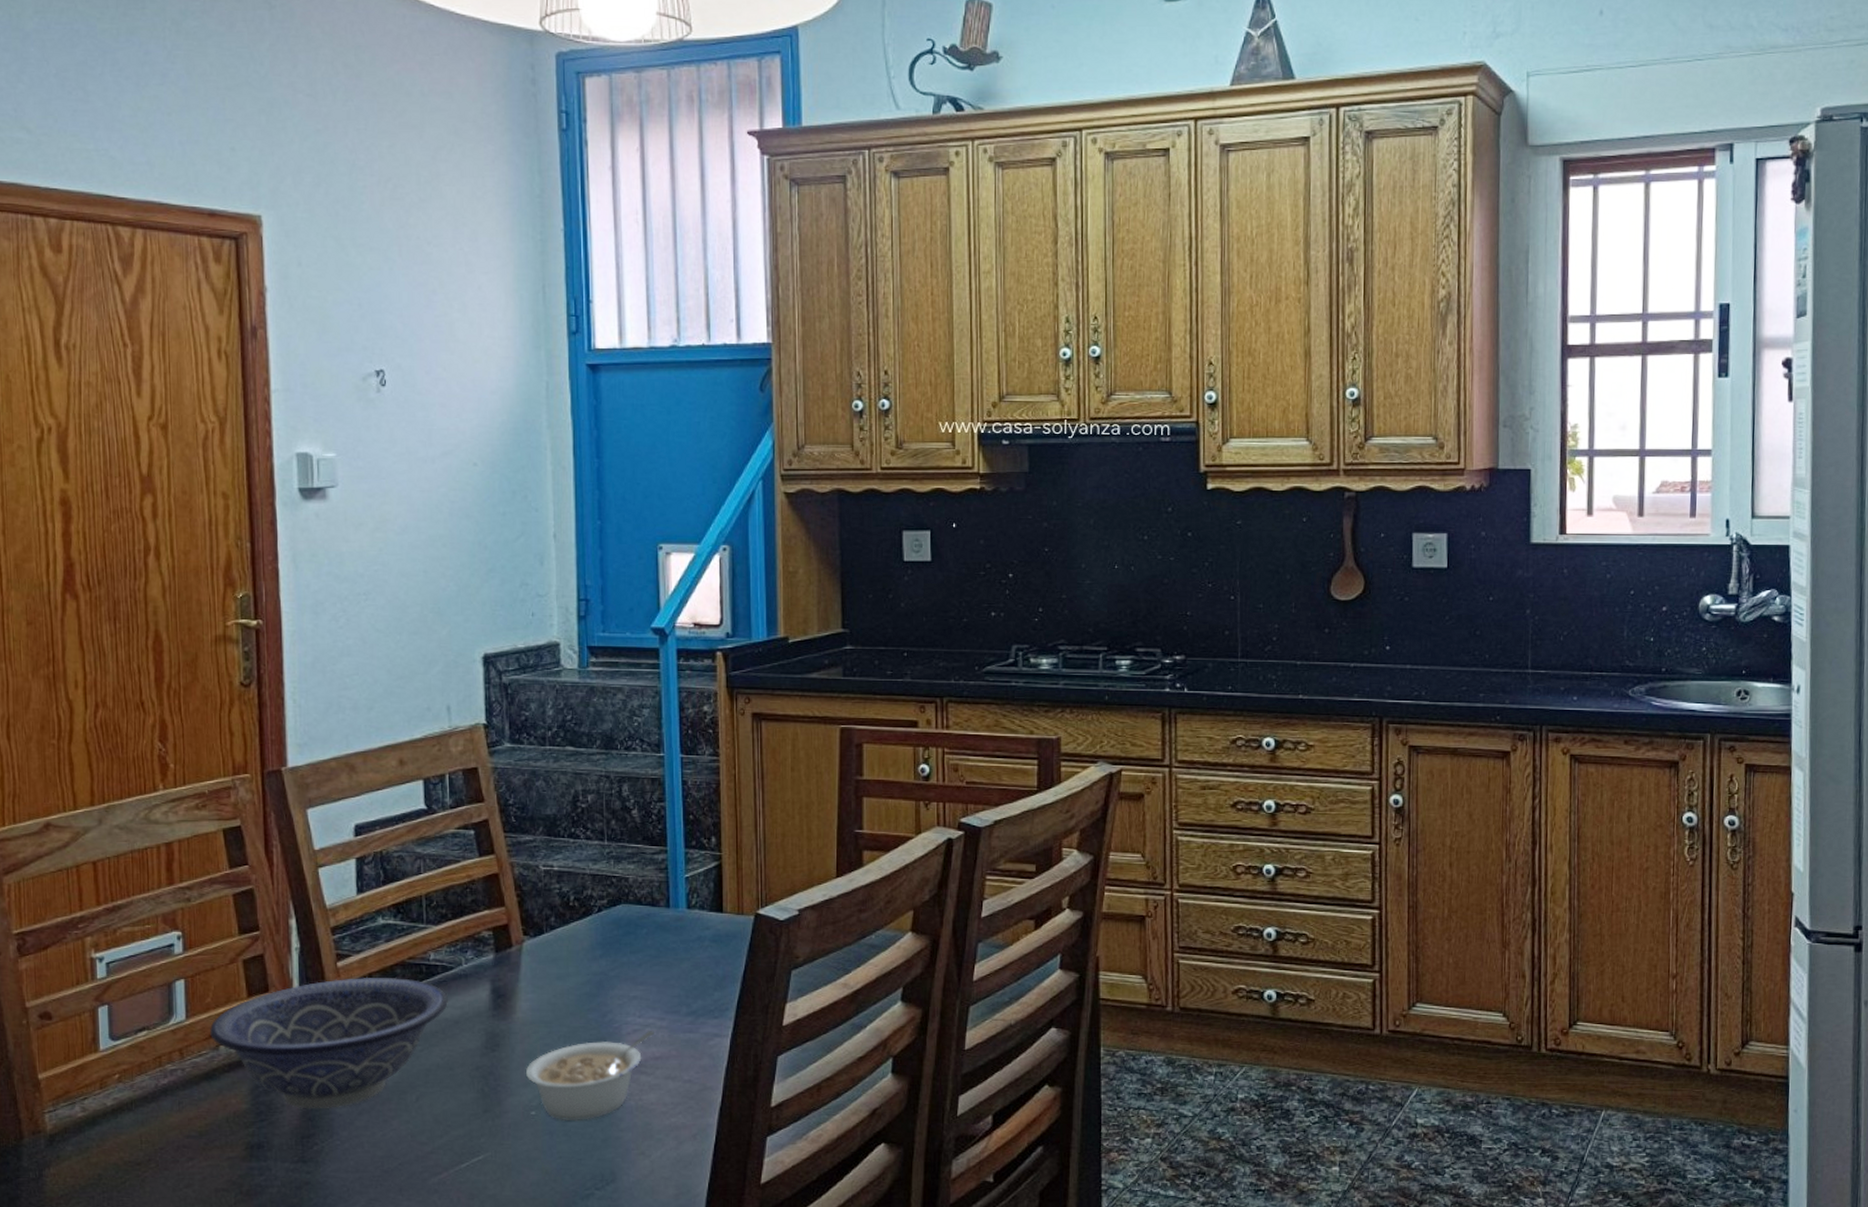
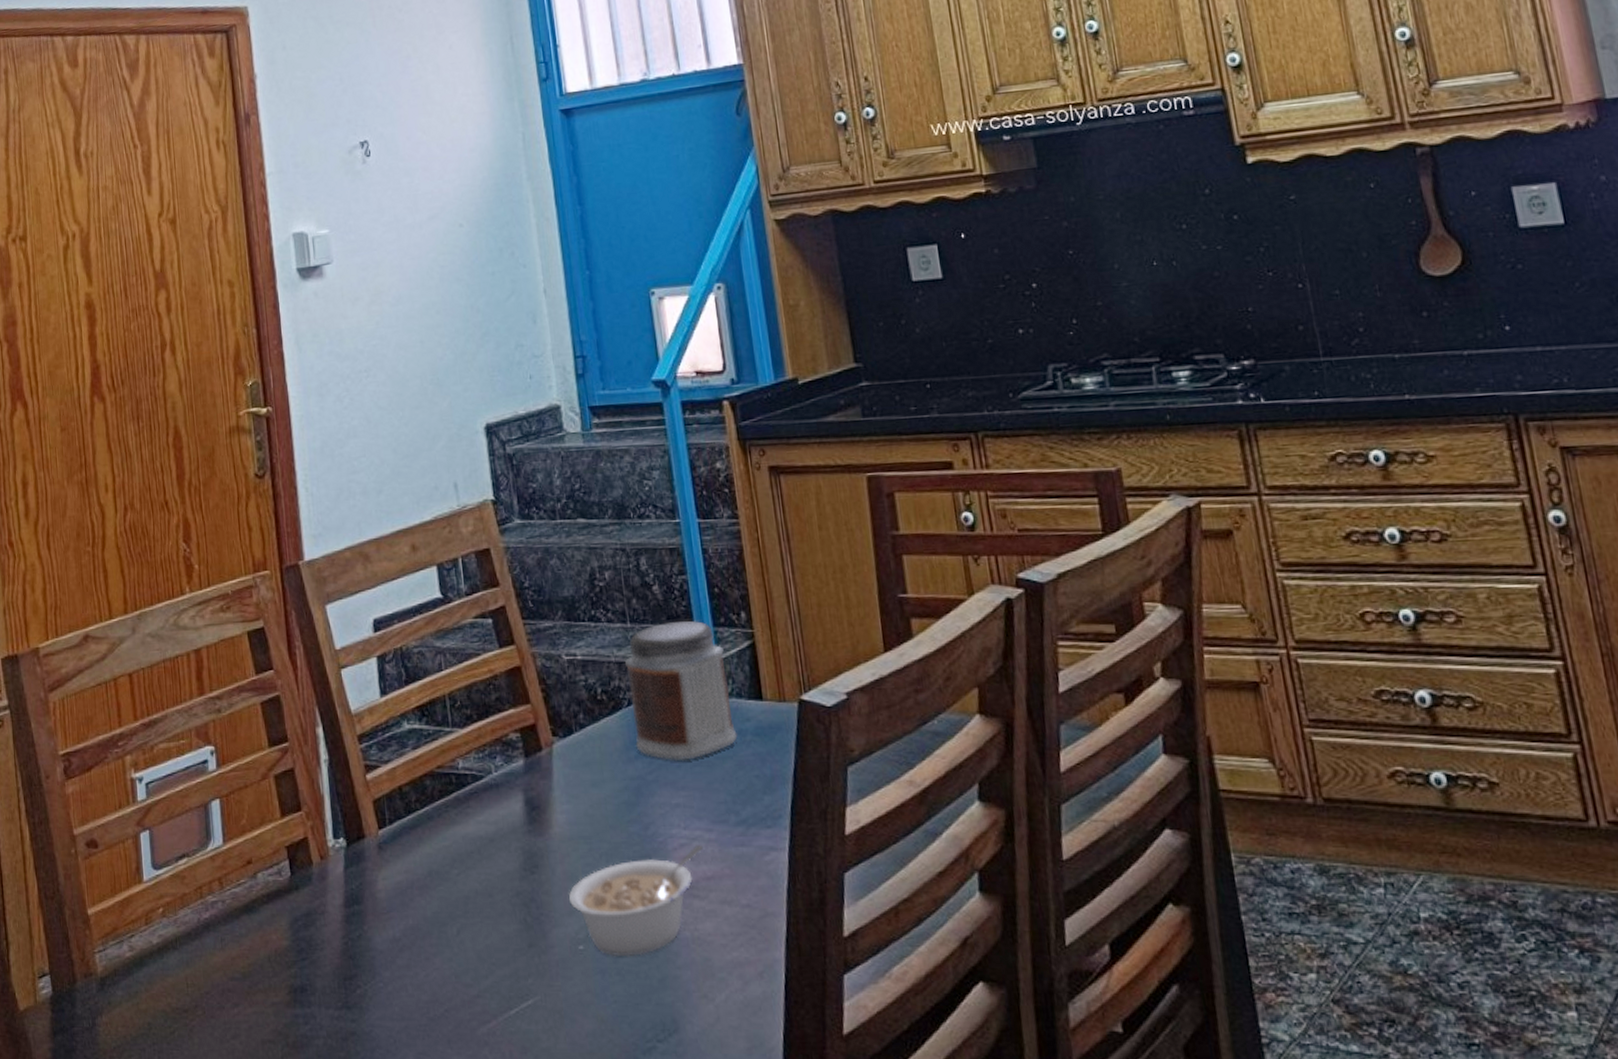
decorative bowl: present [210,976,448,1109] -> none [247,789,481,946]
jar: none [598,841,696,961] -> present [624,620,738,762]

